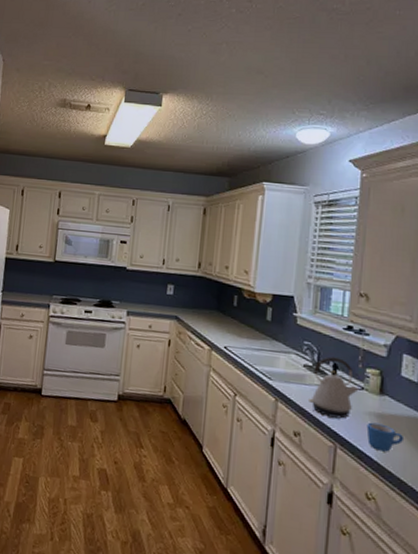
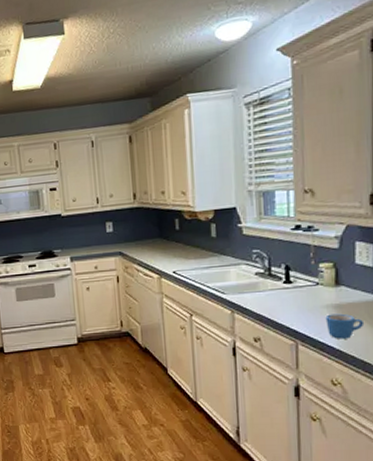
kettle: present [307,356,359,419] -> none [263,259,314,318]

